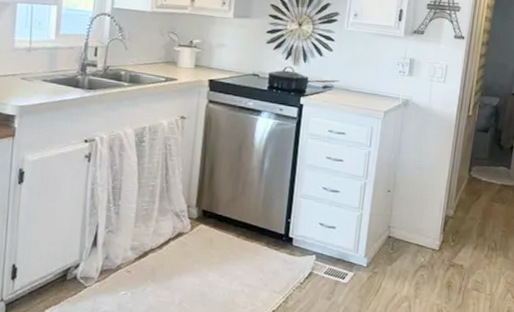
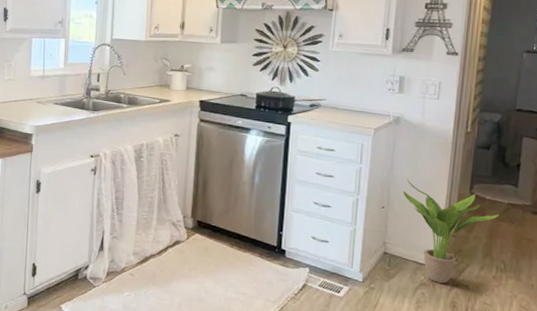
potted plant: none [408,162,493,265] -> present [403,179,499,284]

